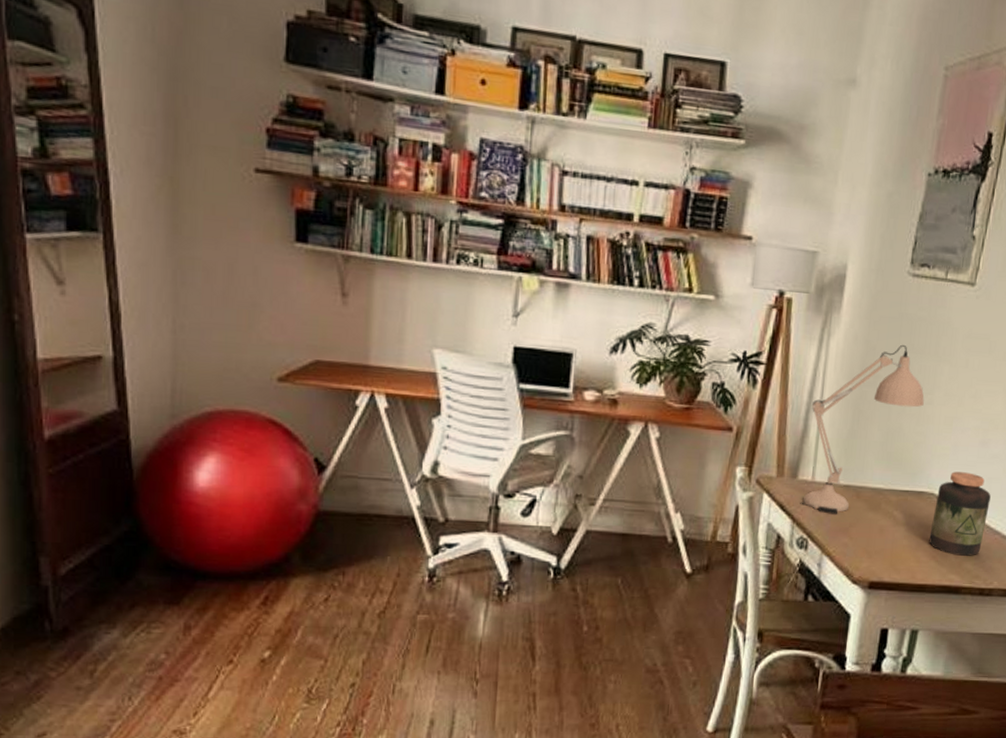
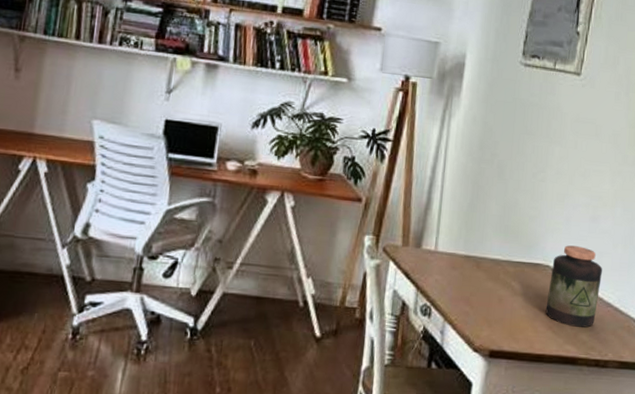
desk lamp: present [800,344,924,515] -> none [424,126,538,284]

